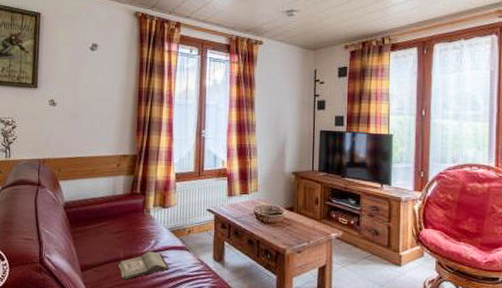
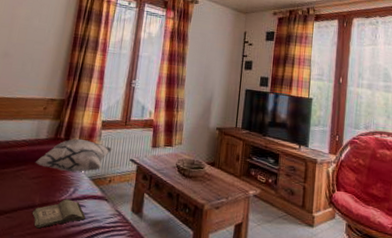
decorative pillow: none [115,192,190,225] -> present [35,138,114,172]

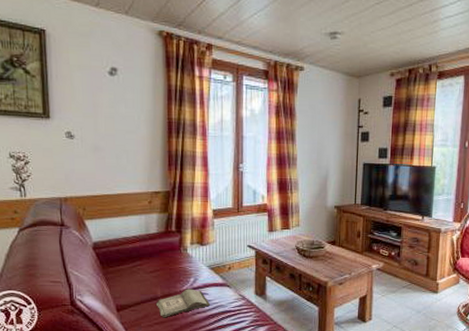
decorative pillow: present [35,138,114,172] -> none [149,229,229,263]

